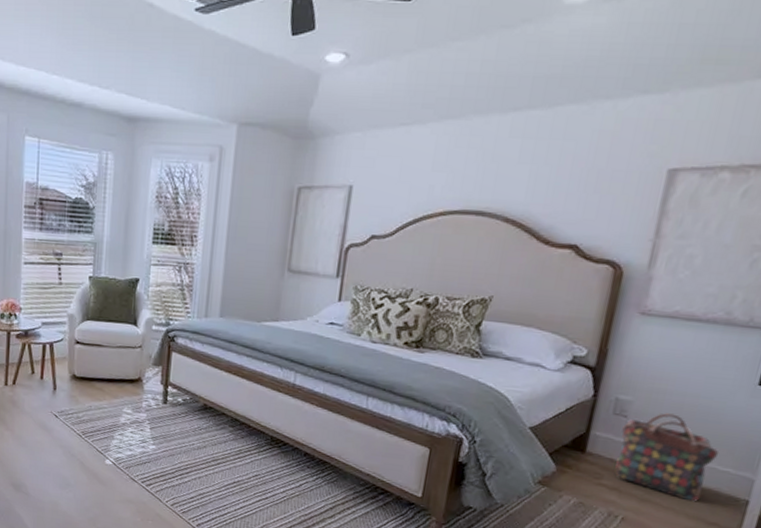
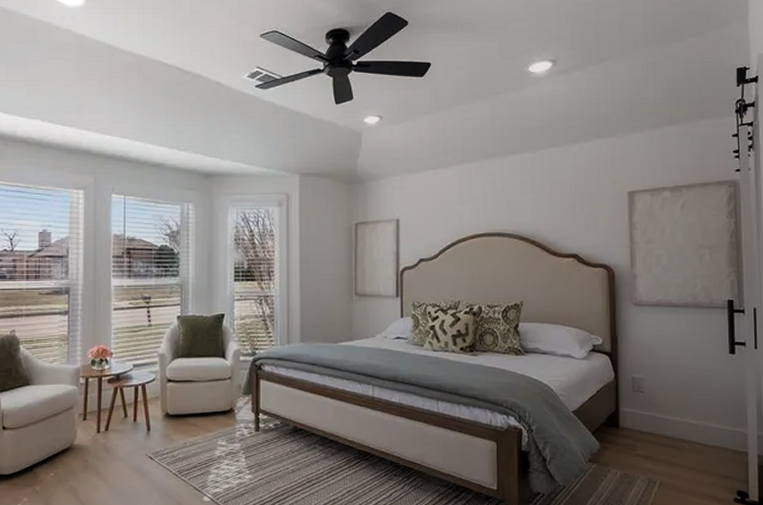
backpack: present [615,413,719,502] -> none [642,385,717,460]

